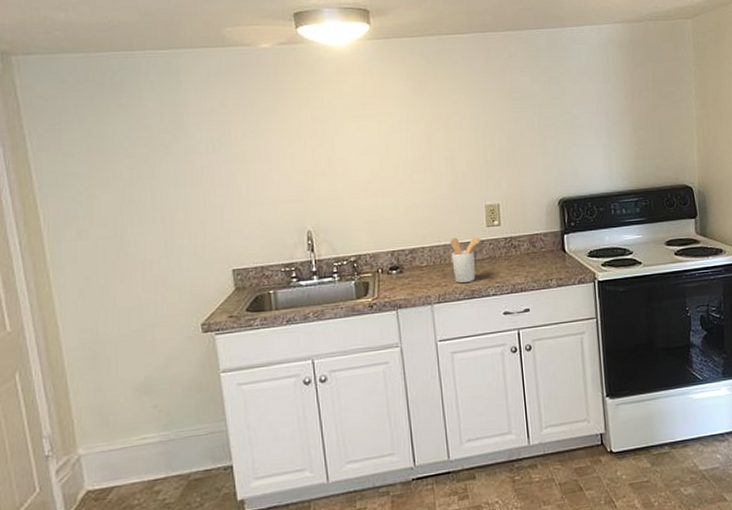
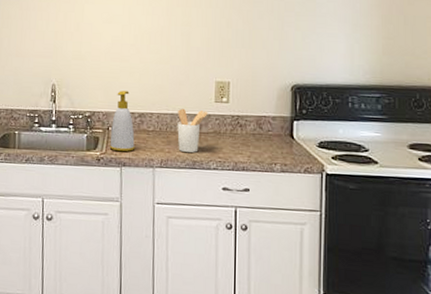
soap bottle: none [381,227,410,294] -> present [109,91,136,152]

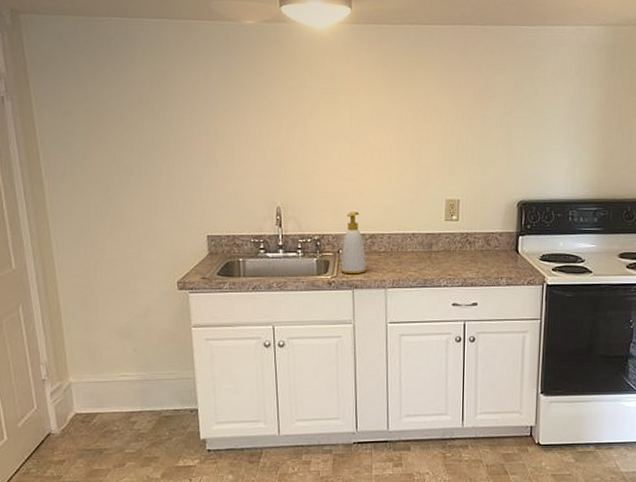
utensil holder: present [177,108,209,153] -> none [408,228,439,271]

